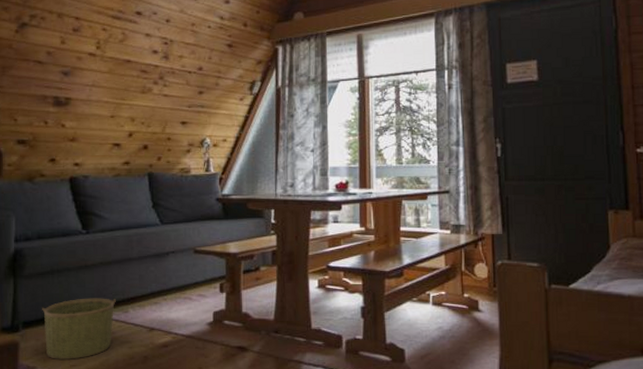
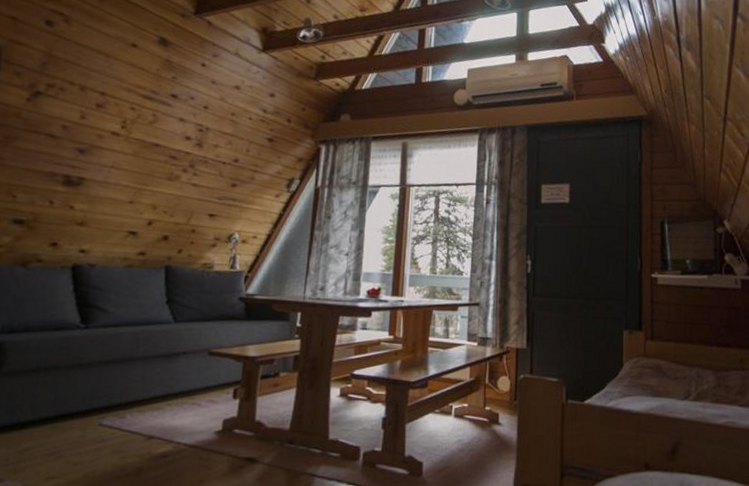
basket: present [42,298,116,361] -> none [18,400,112,472]

